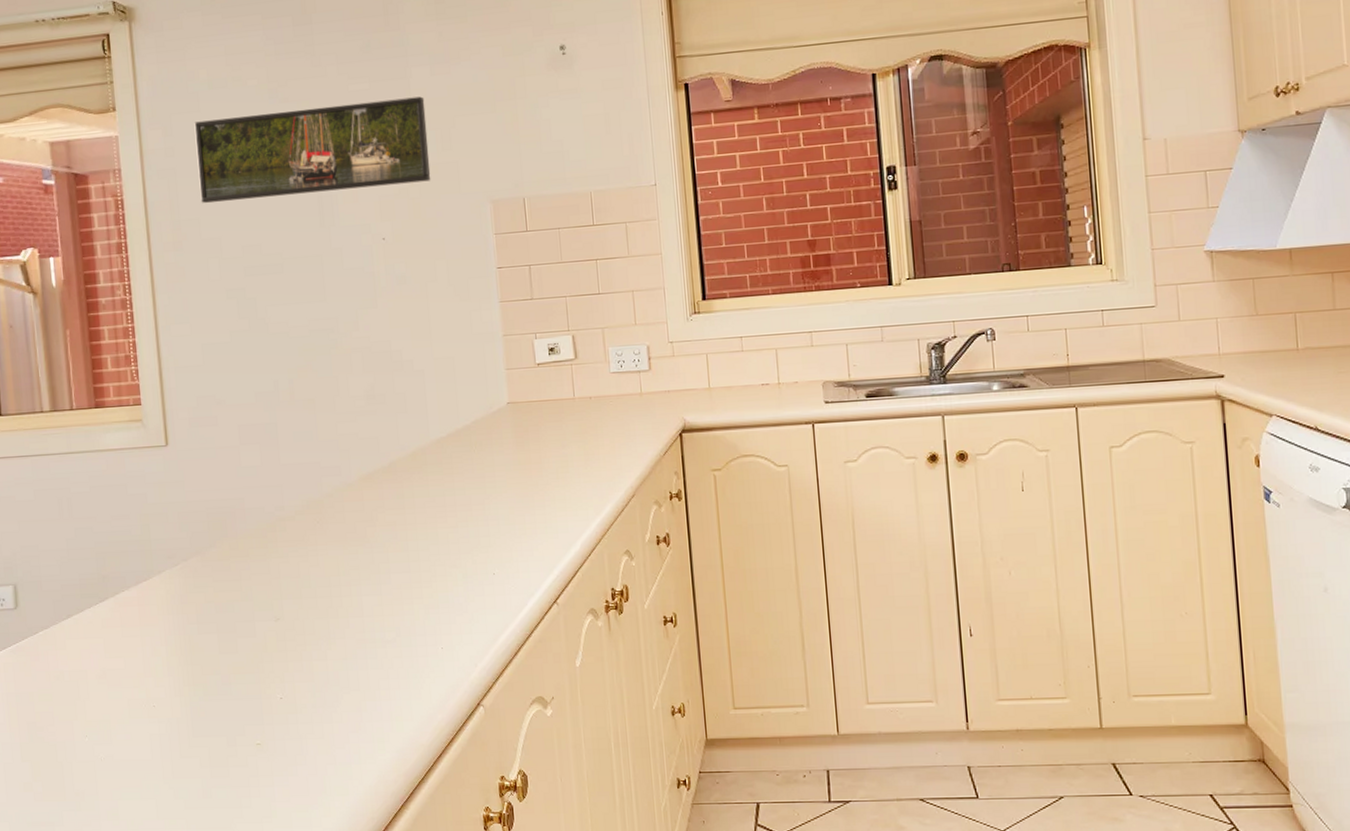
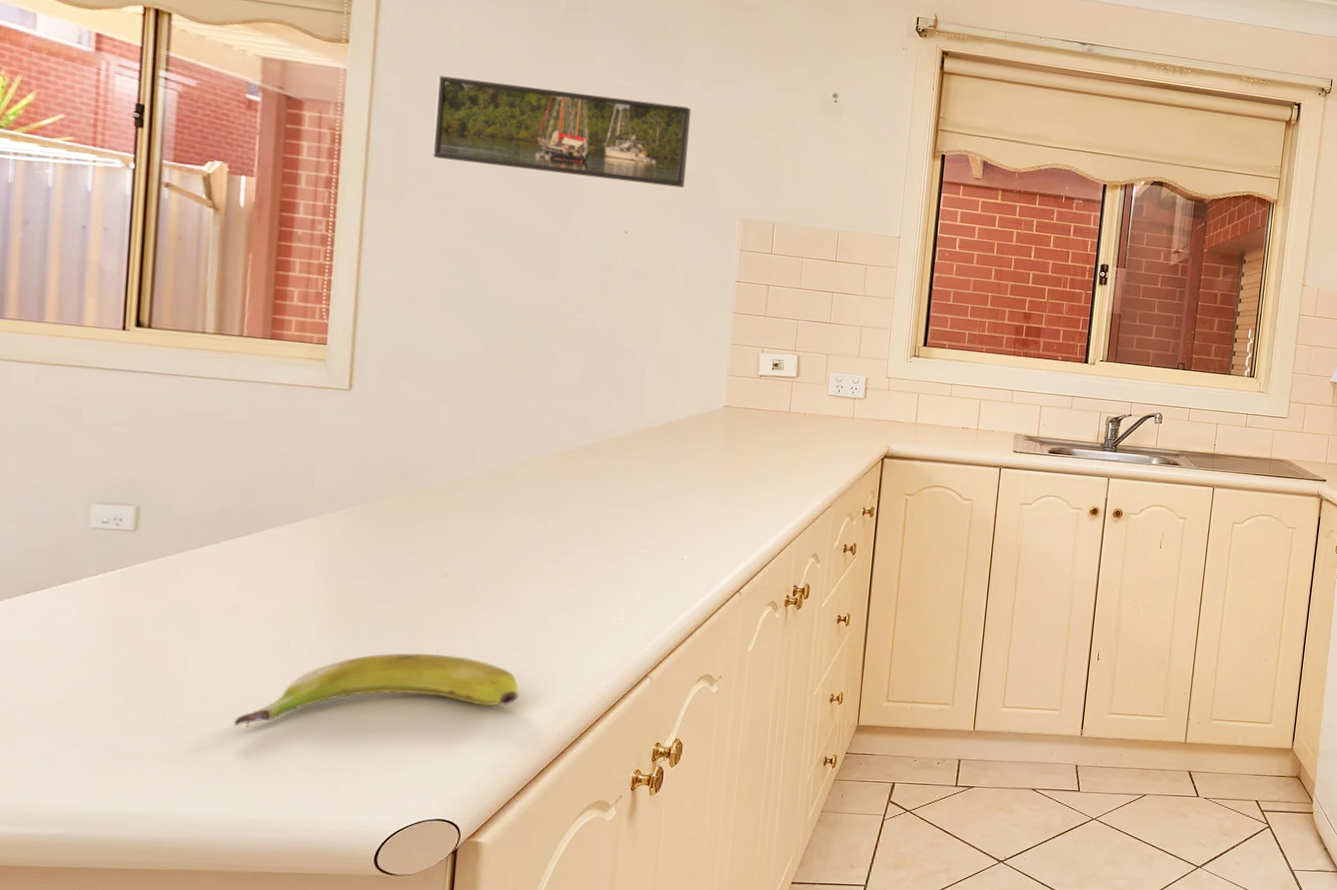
banana: none [120,701,362,790] -> present [233,653,519,727]

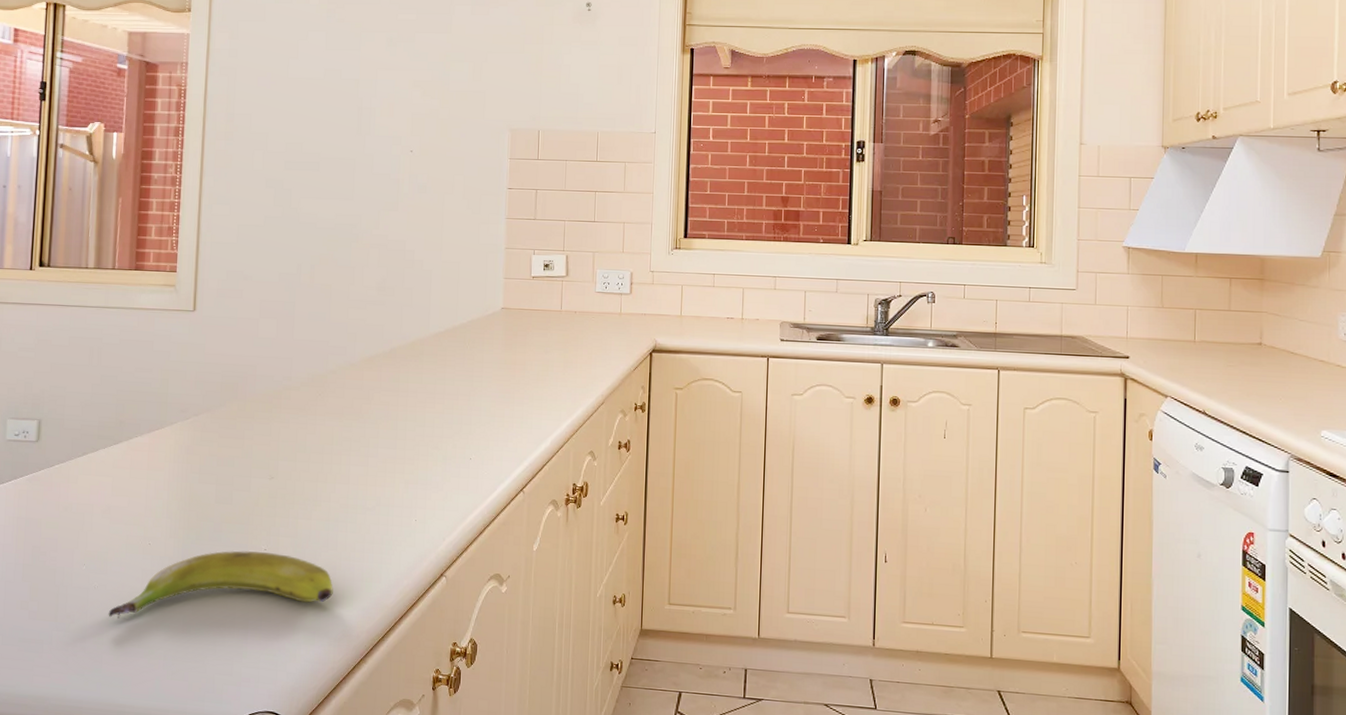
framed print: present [432,76,692,188] -> none [255,30,463,106]

